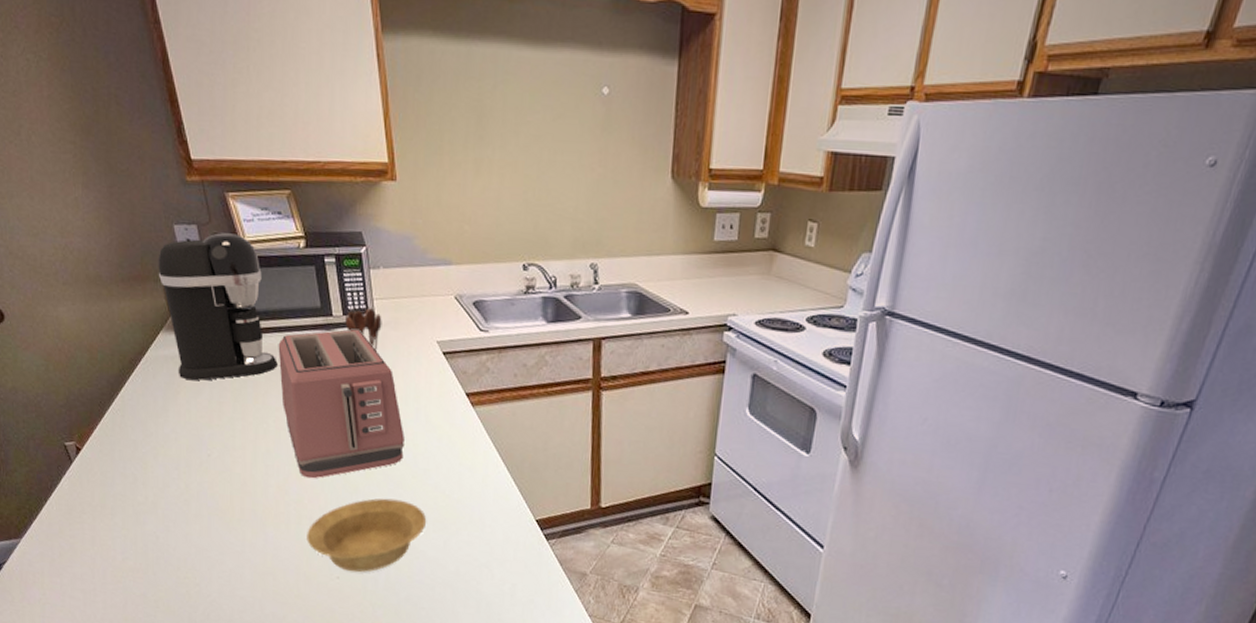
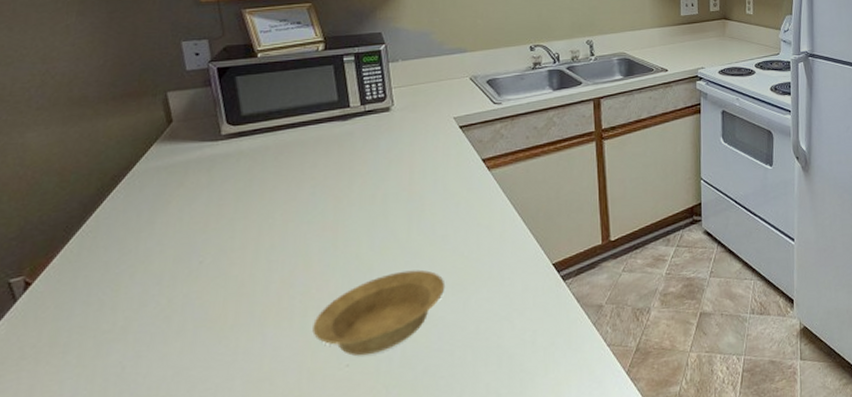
coffee maker: present [158,233,278,381] -> none [158,44,289,187]
toaster: present [278,329,404,479] -> none [290,116,422,267]
utensil holder: present [345,308,382,352] -> none [363,96,400,134]

